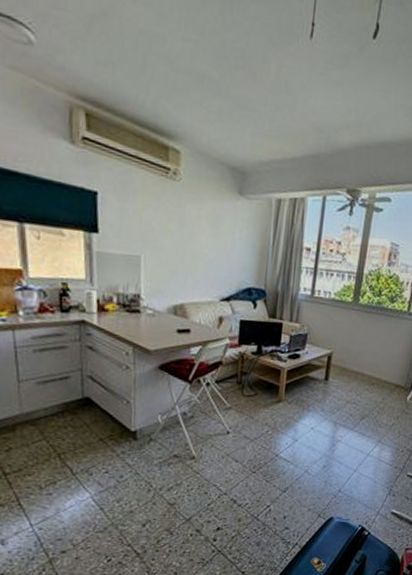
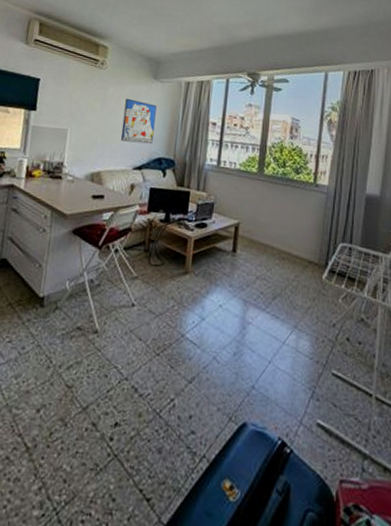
wall art: none [204,218,244,273] -> present [121,98,157,145]

